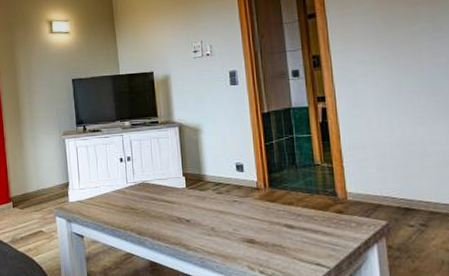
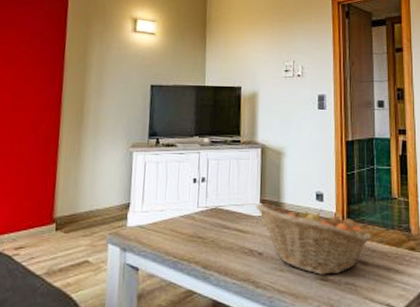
fruit basket: none [179,176,296,239] -> present [256,203,372,276]

